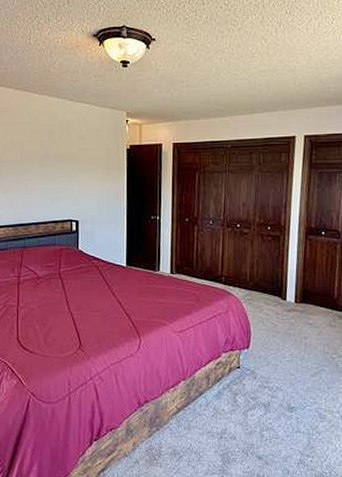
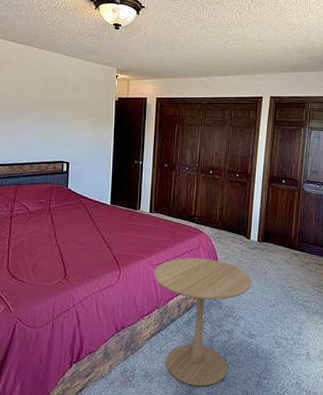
side table: none [178,323,289,465] -> present [154,258,251,386]

